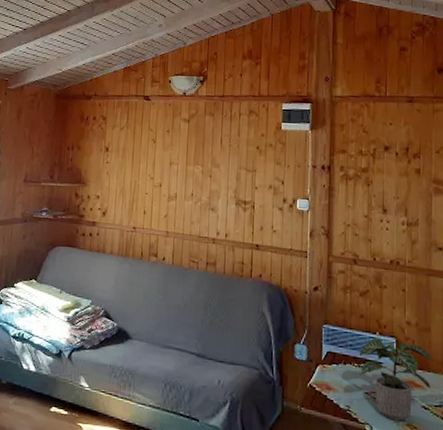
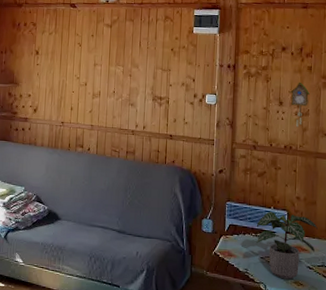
cuckoo clock: none [395,186,419,240] -> present [289,82,310,128]

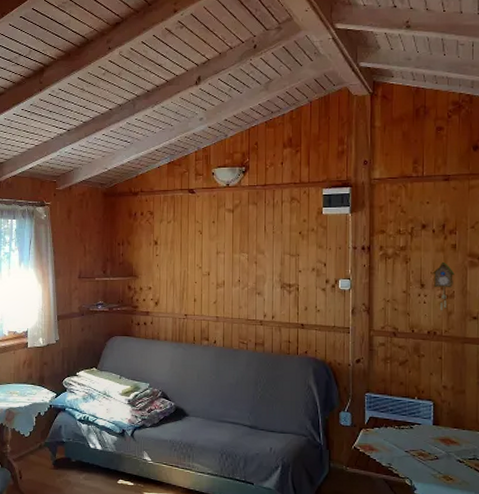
potted plant: present [256,211,318,280] -> none [399,402,467,474]

